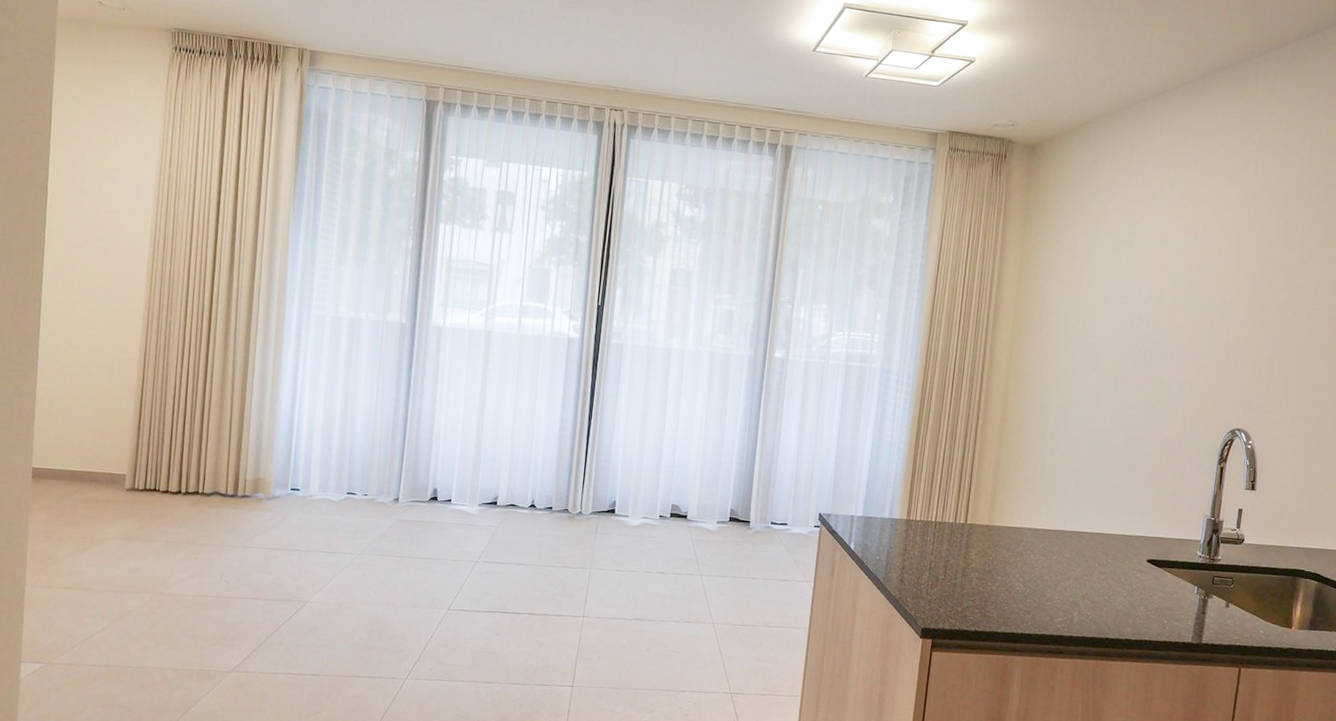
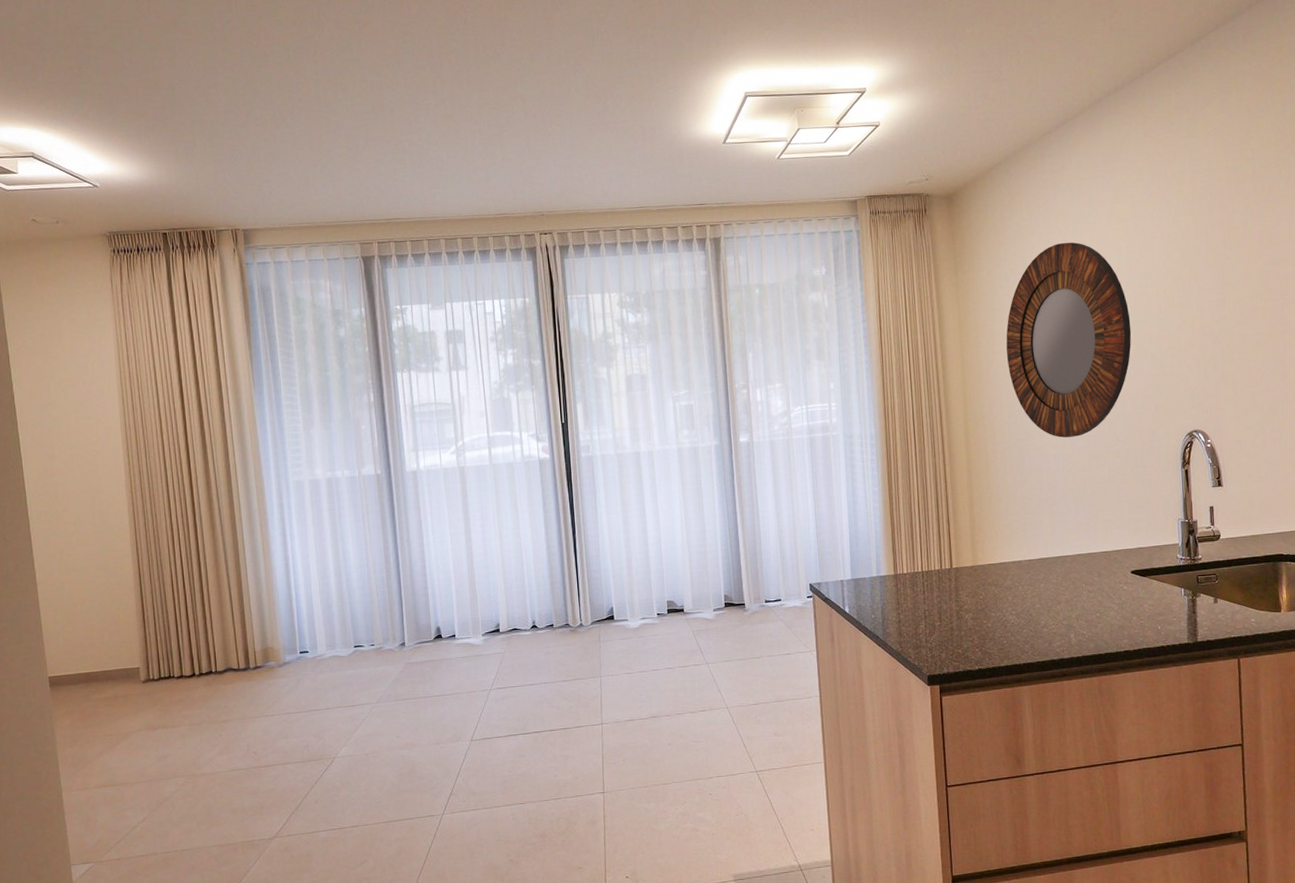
home mirror: none [1060,214,1194,414] -> present [1006,242,1132,438]

